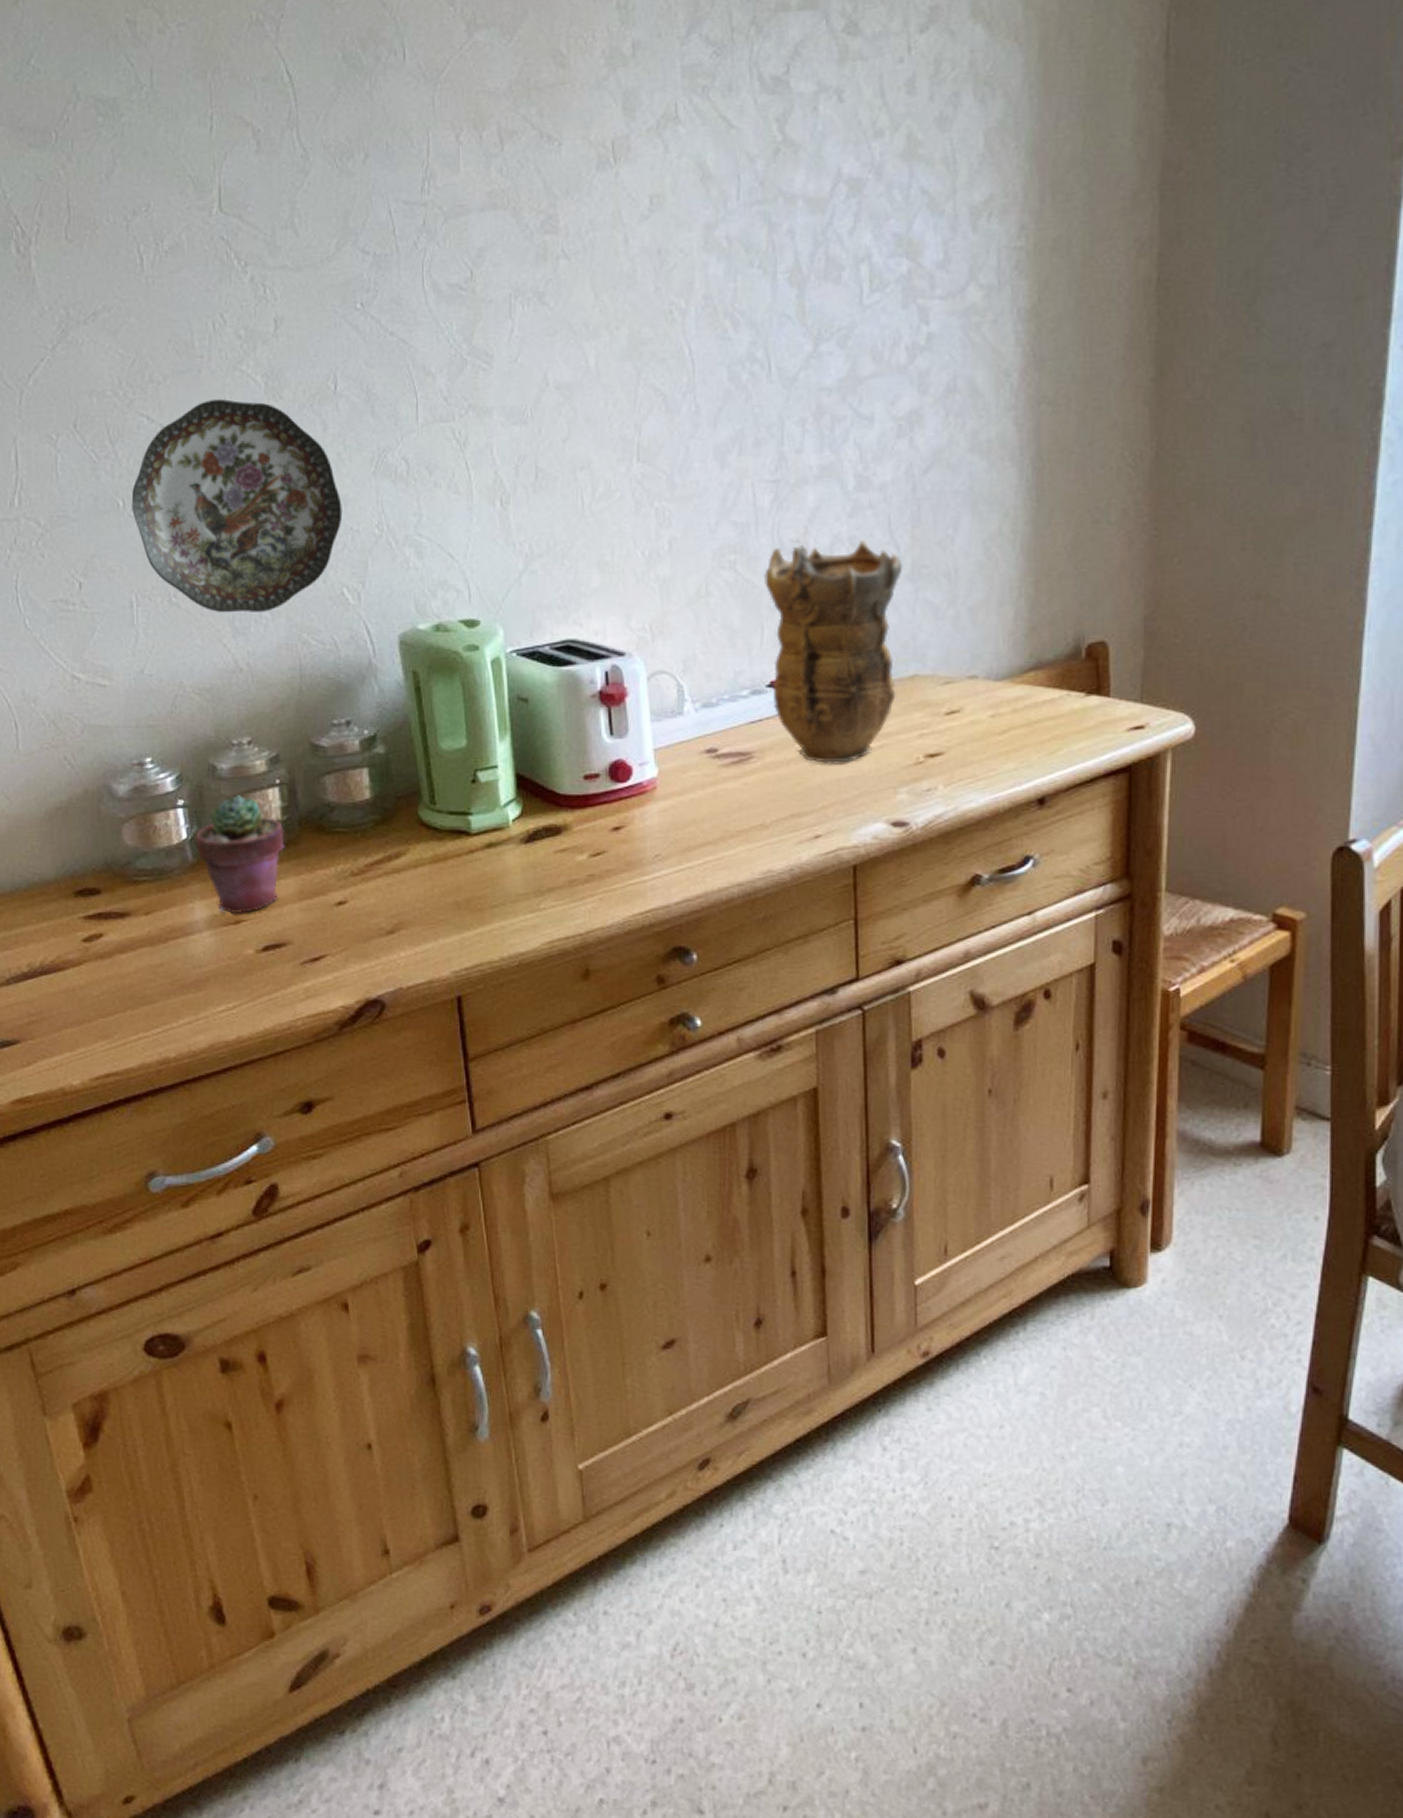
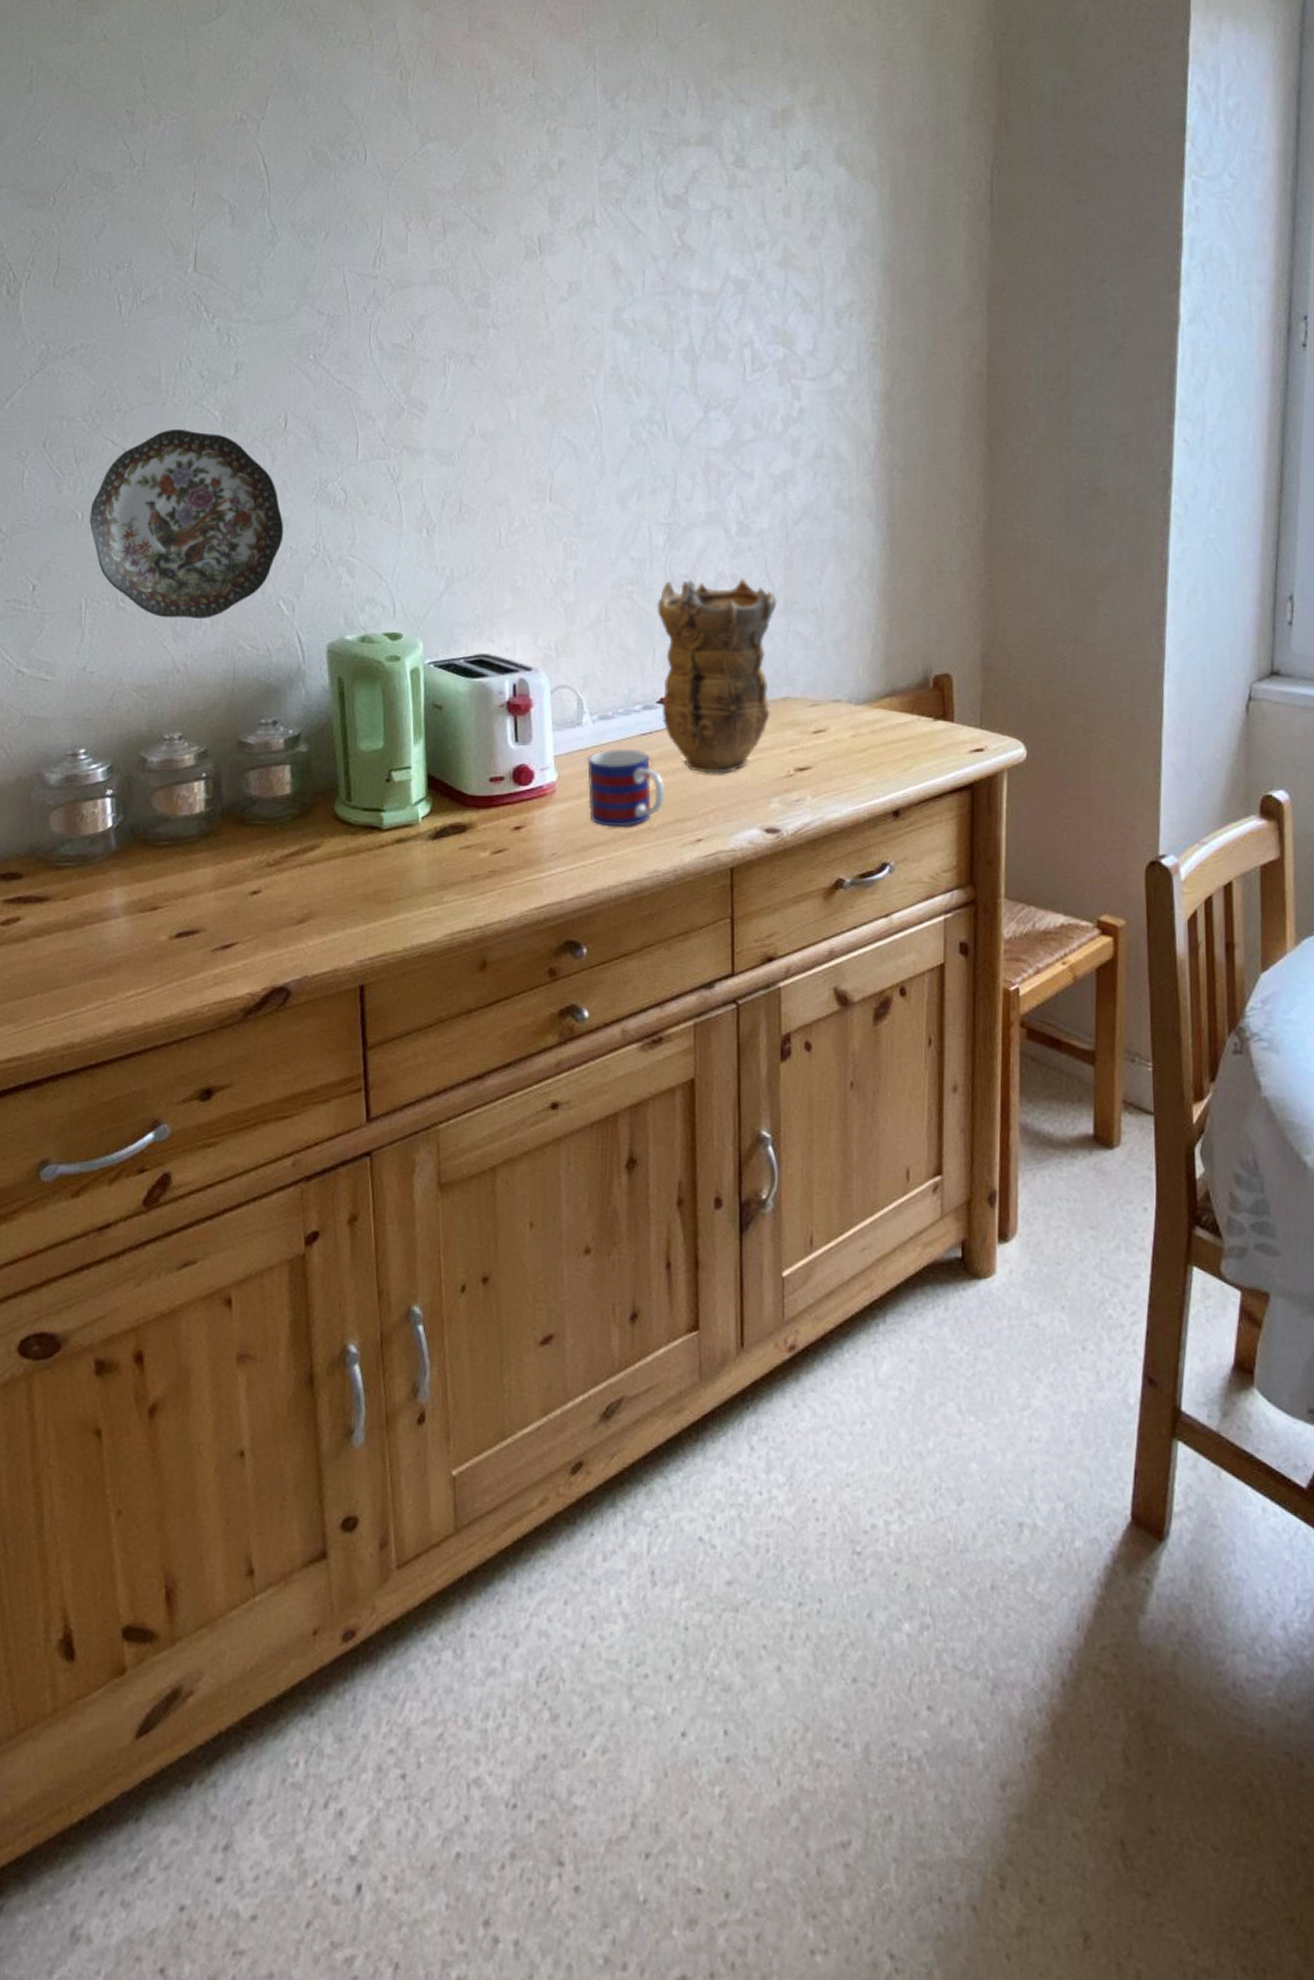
potted succulent: present [195,795,285,914] -> none [119,787,206,901]
mug: none [691,739,778,825] -> present [587,748,665,827]

